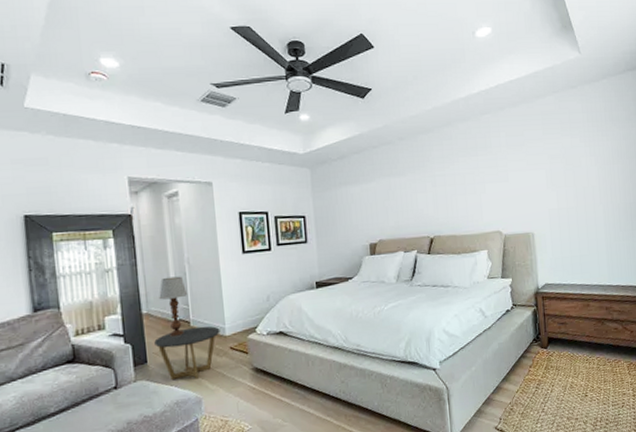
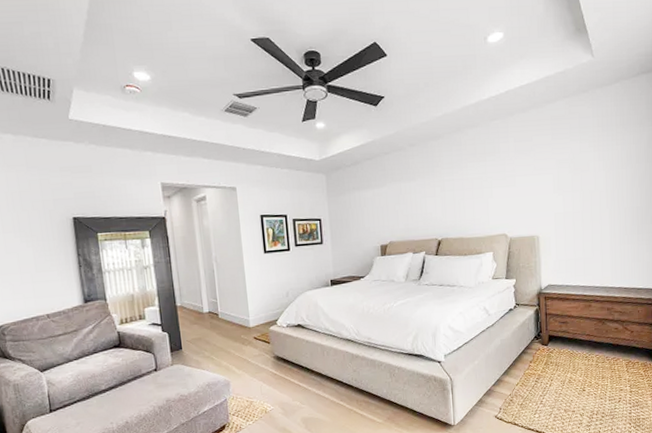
side table: present [154,326,220,379] -> none [188,318,245,365]
table lamp: present [159,276,188,337] -> none [191,273,216,327]

